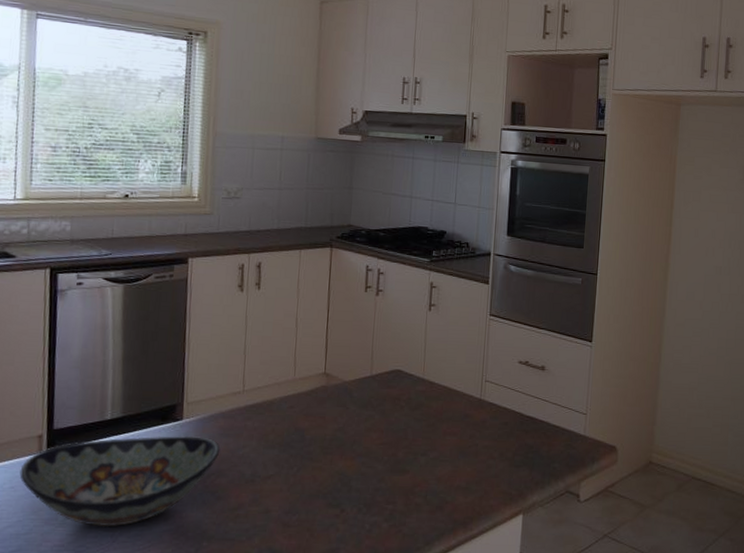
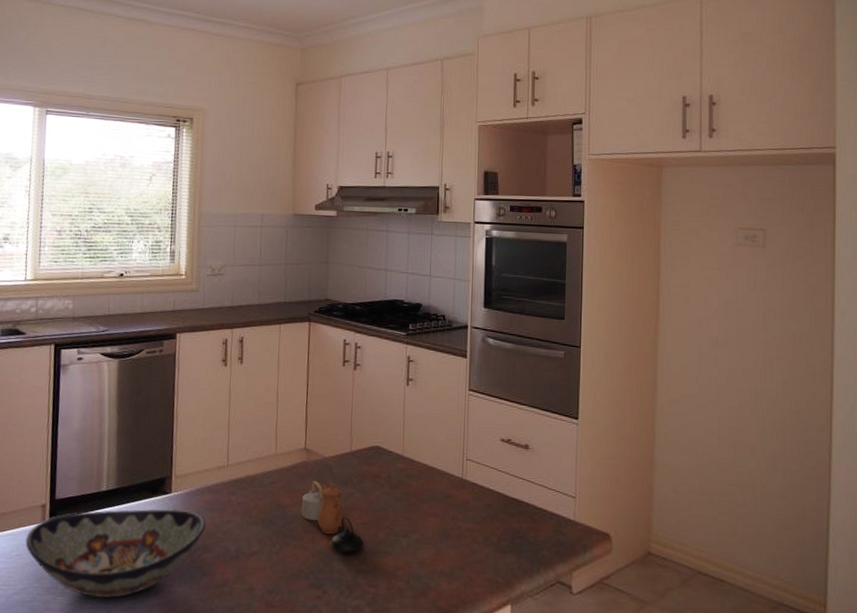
teapot: none [319,405,383,472] -> present [301,481,364,553]

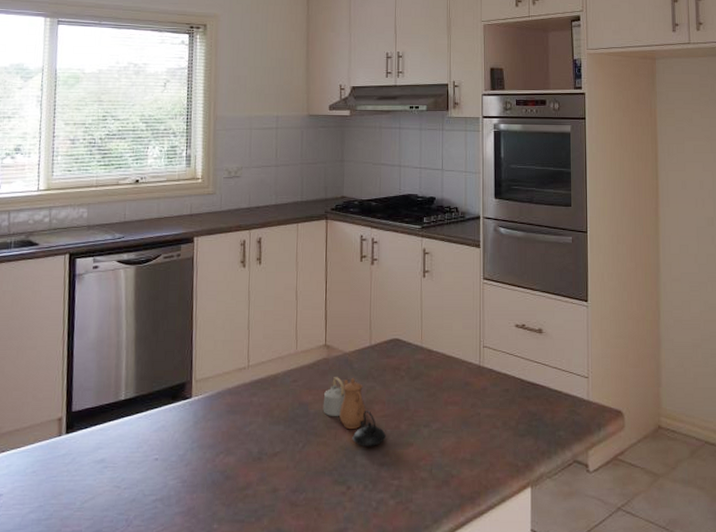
decorative bowl: present [25,508,206,599] -> none [41,413,228,511]

